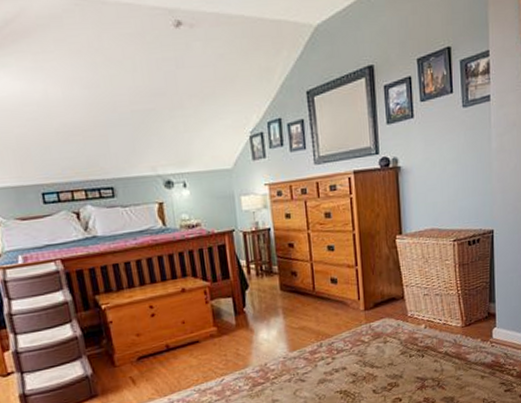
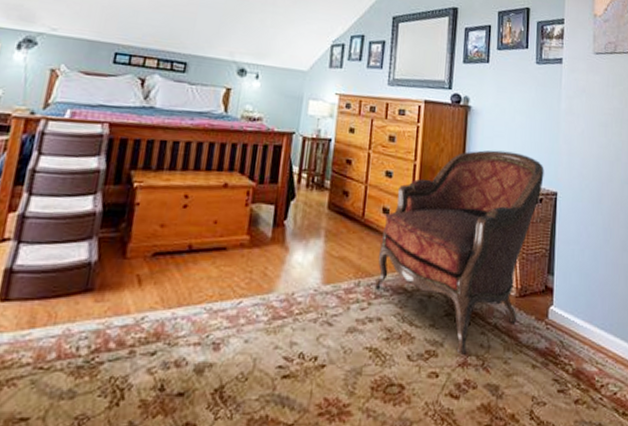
armchair: none [333,201,480,381] -> present [374,150,544,355]

